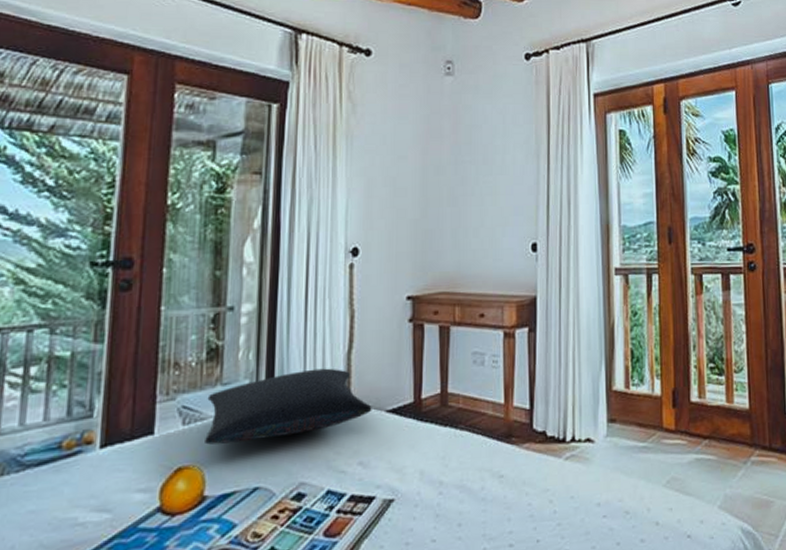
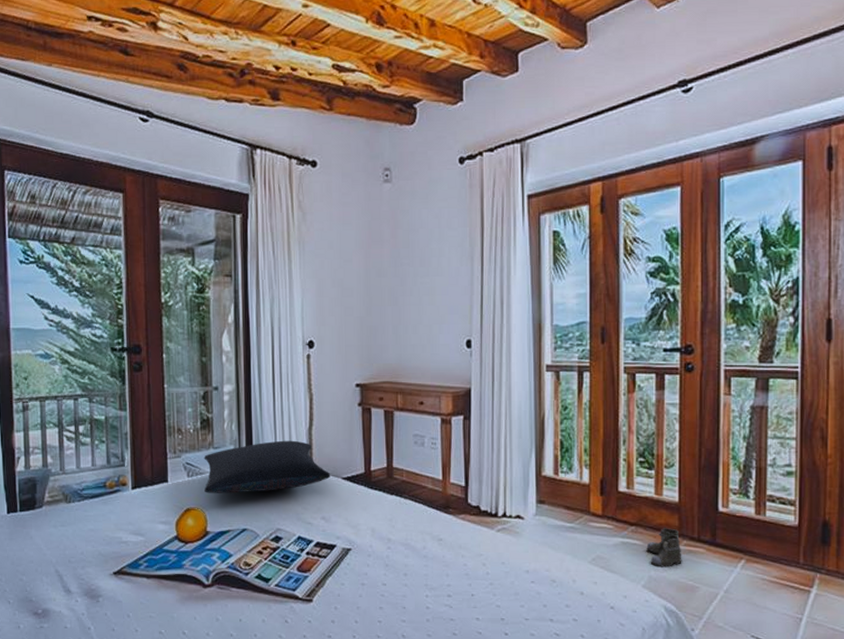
boots: none [720,438,756,484] -> present [646,528,682,567]

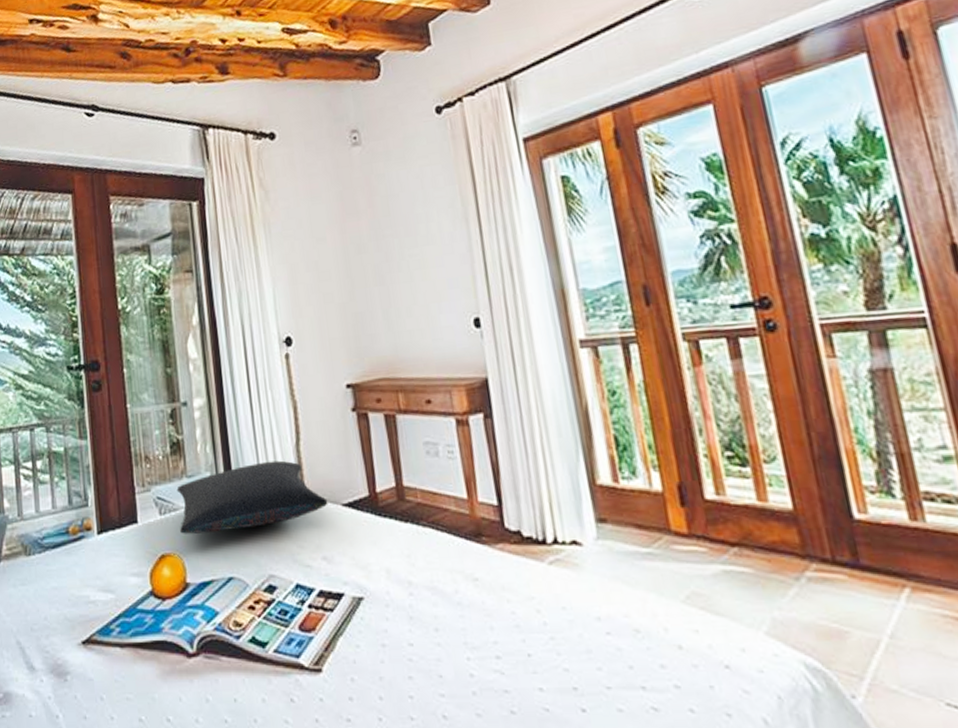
boots: present [646,528,682,567] -> none [759,547,817,605]

